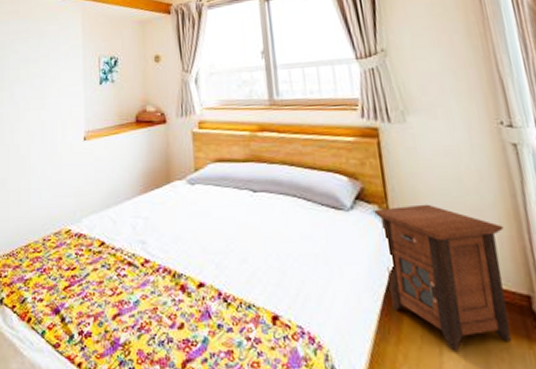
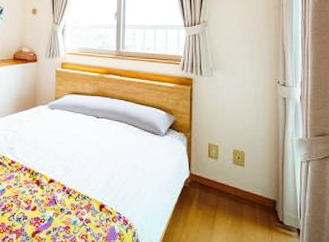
nightstand: present [374,204,511,351] -> none [181,135,267,234]

